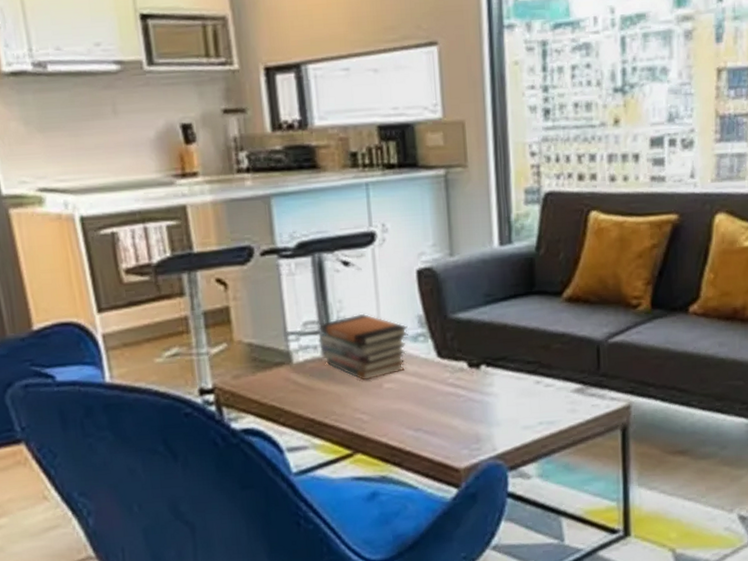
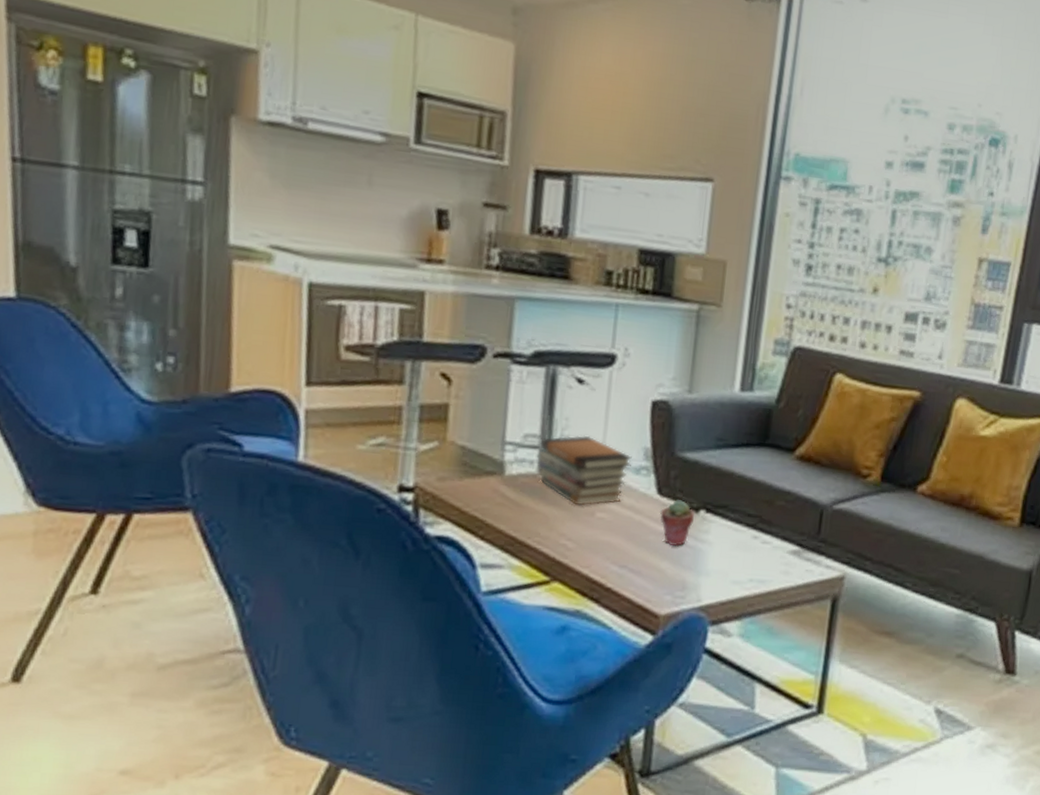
potted succulent: none [443,359,477,403] -> present [660,500,695,547]

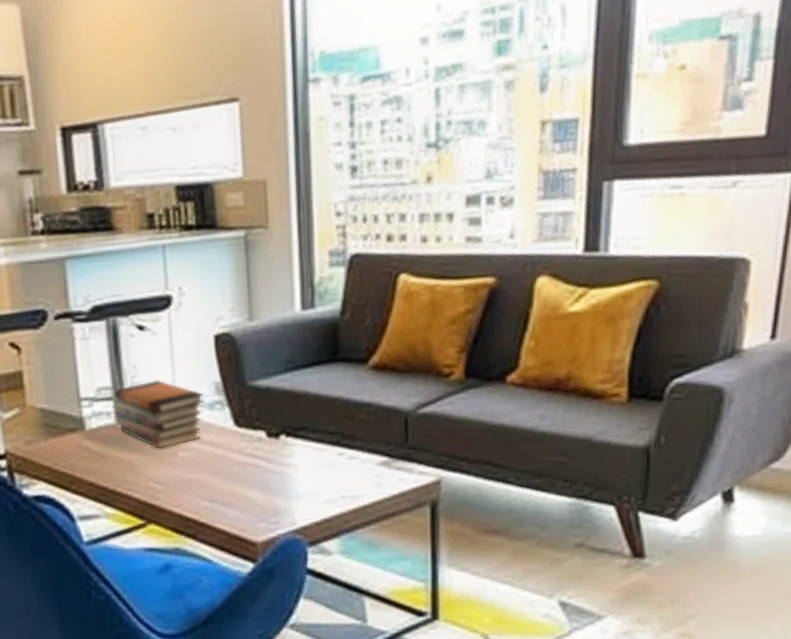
potted succulent: present [660,500,695,547] -> none [241,428,276,475]

